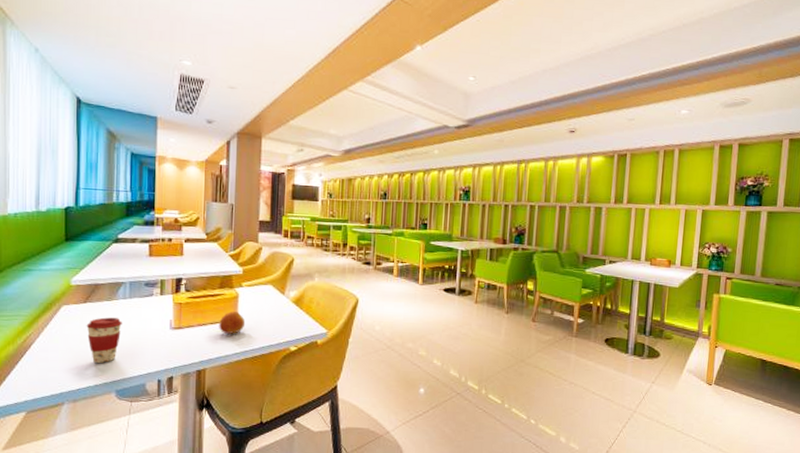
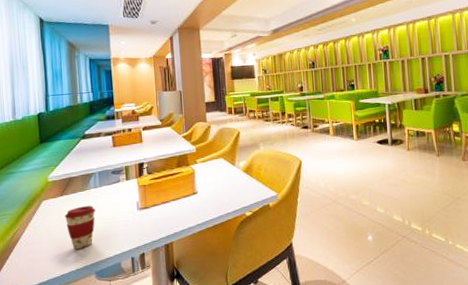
fruit: present [219,312,246,335] -> none [180,187,204,209]

